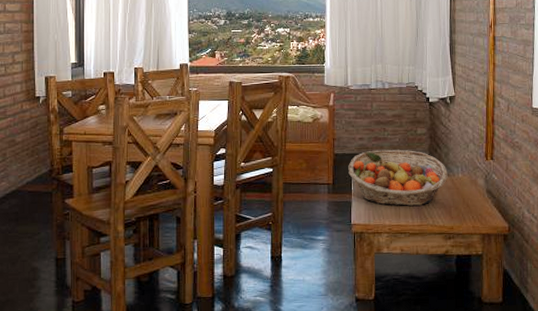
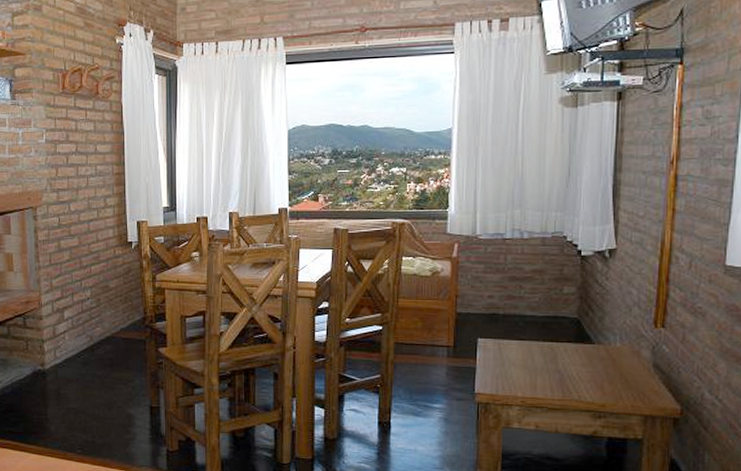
fruit basket: present [348,149,448,206] -> none [473,310,601,377]

